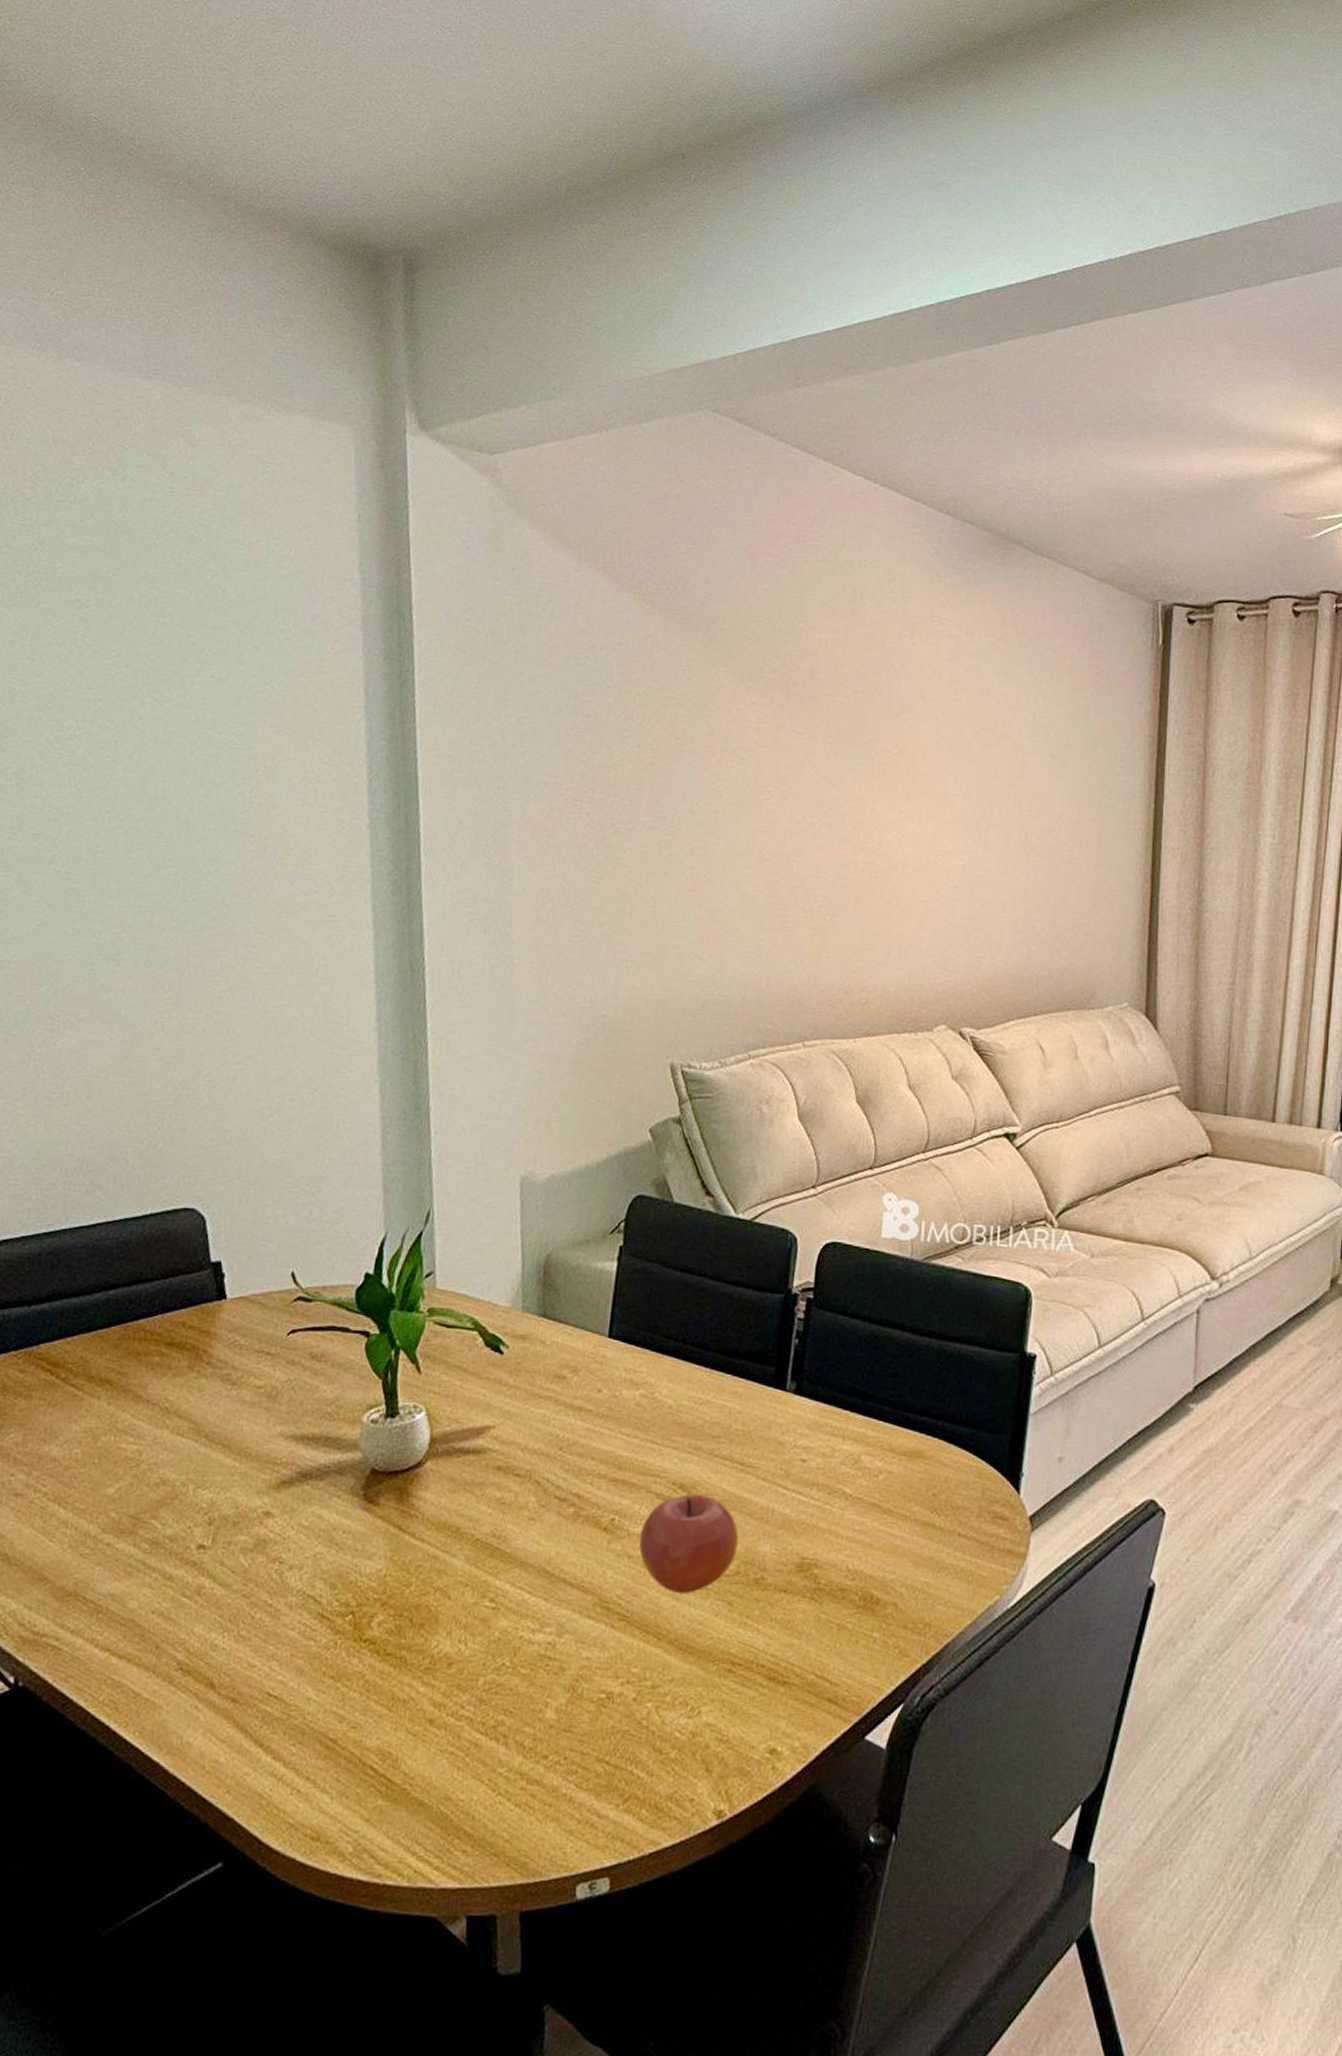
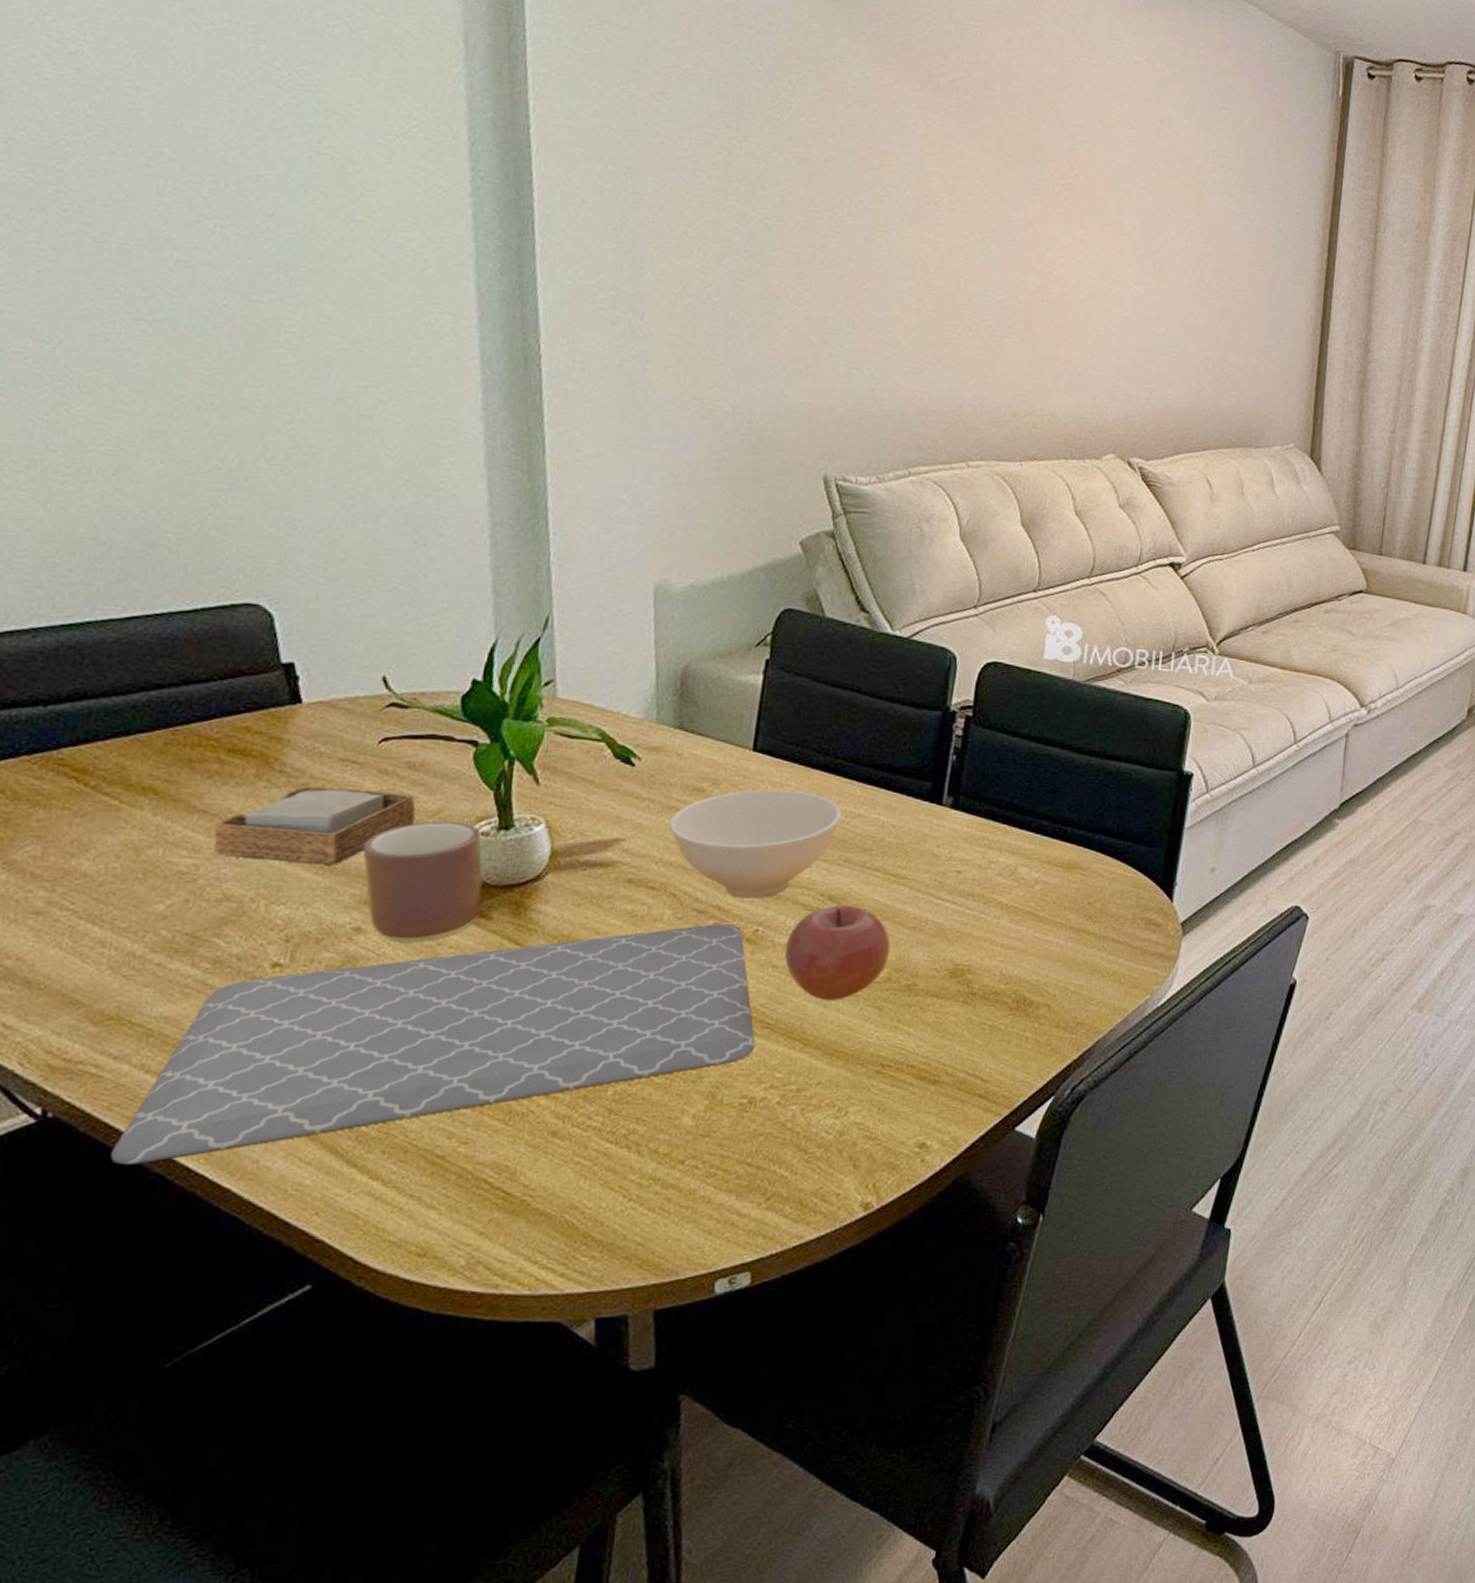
placemat: none [65,1511,613,1736] -> present [110,923,755,1166]
napkin holder: none [154,1375,317,1451] -> present [213,785,416,865]
mug: none [272,1409,372,1527] -> present [362,821,483,943]
bowl: none [533,1375,691,1487] -> present [668,789,842,899]

